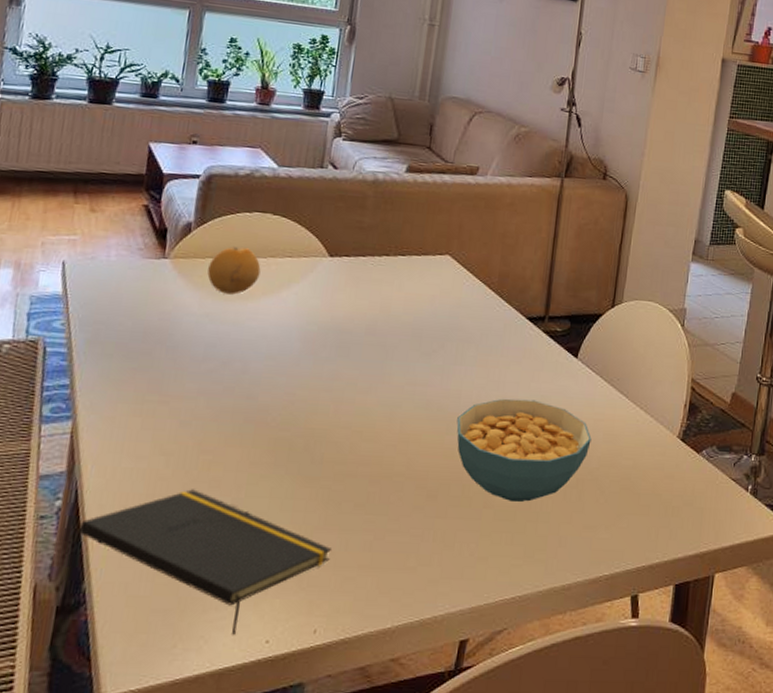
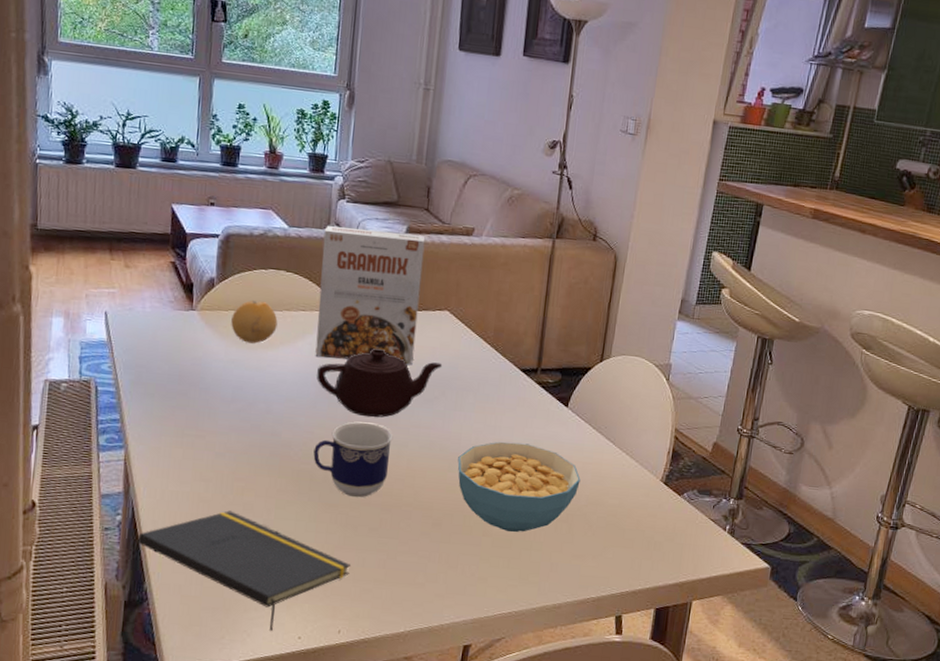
cup: none [293,380,386,469] -> present [313,422,393,498]
cereal box: none [301,164,427,314] -> present [315,225,426,364]
teapot: none [301,297,442,376] -> present [317,348,443,418]

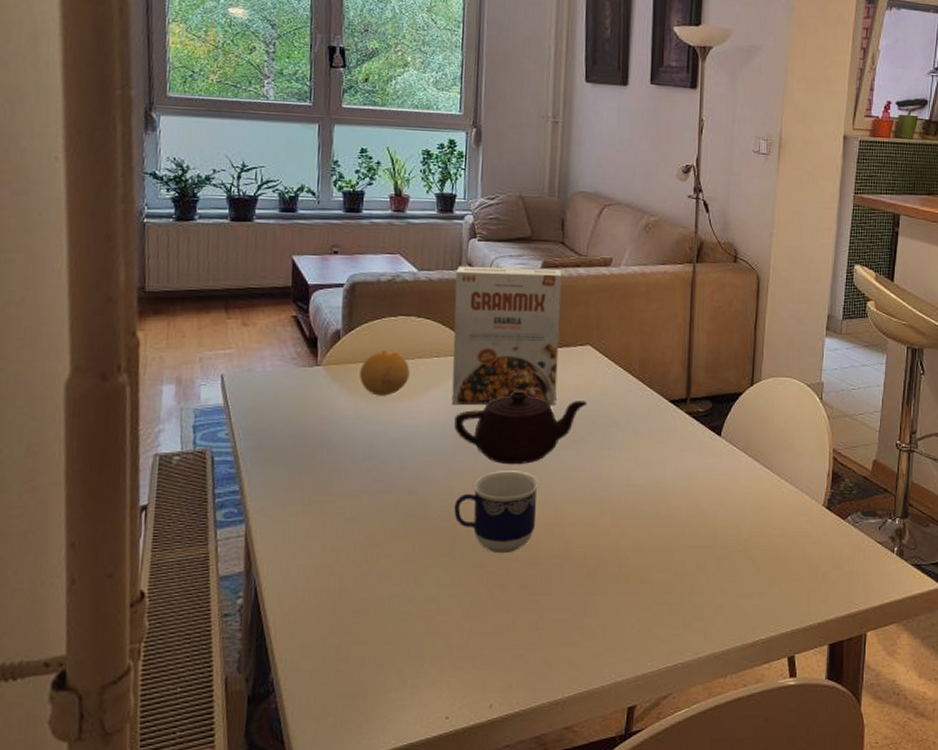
notepad: present [138,510,350,632] -> none [262,581,500,715]
cereal bowl: present [457,441,581,532] -> none [609,478,740,575]

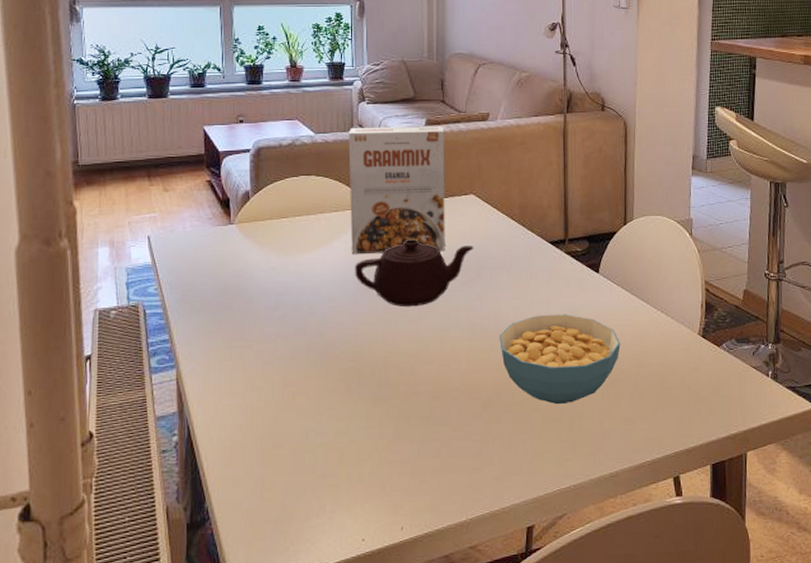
fruit: present [359,351,410,396] -> none [269,208,313,249]
cup: present [454,471,540,554] -> none [359,312,435,389]
cereal bowl: none [609,478,740,575] -> present [499,314,621,404]

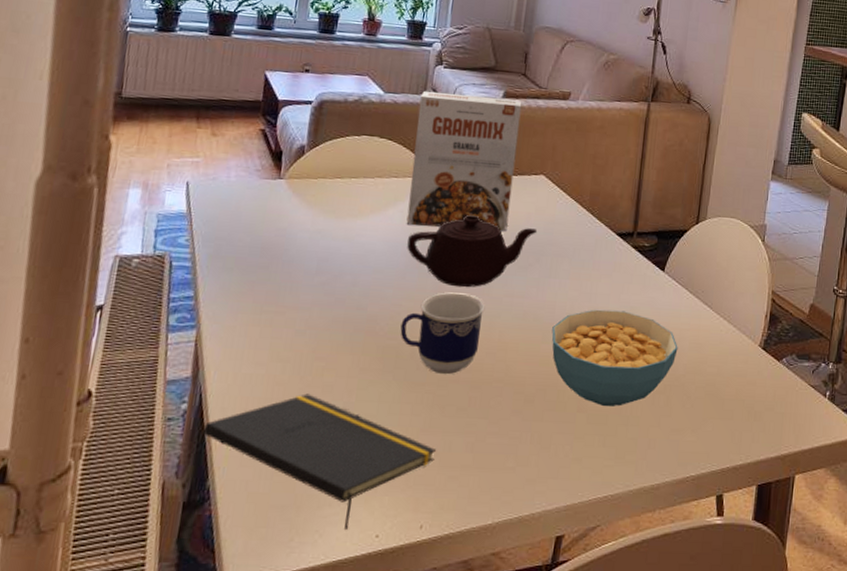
notepad: none [195,417,406,537] -> present [203,393,436,531]
cup: none [359,312,435,389] -> present [400,292,485,375]

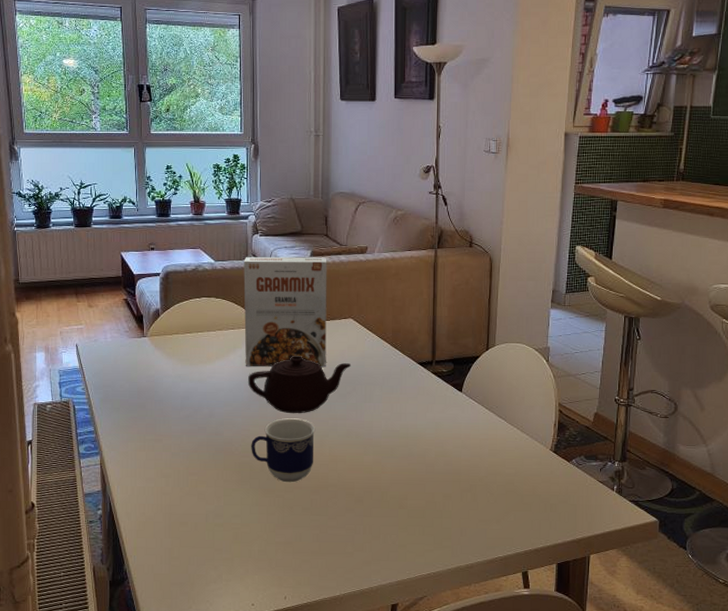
notepad: present [203,393,436,531] -> none [116,500,289,601]
cereal bowl: present [551,309,678,407] -> none [372,426,479,503]

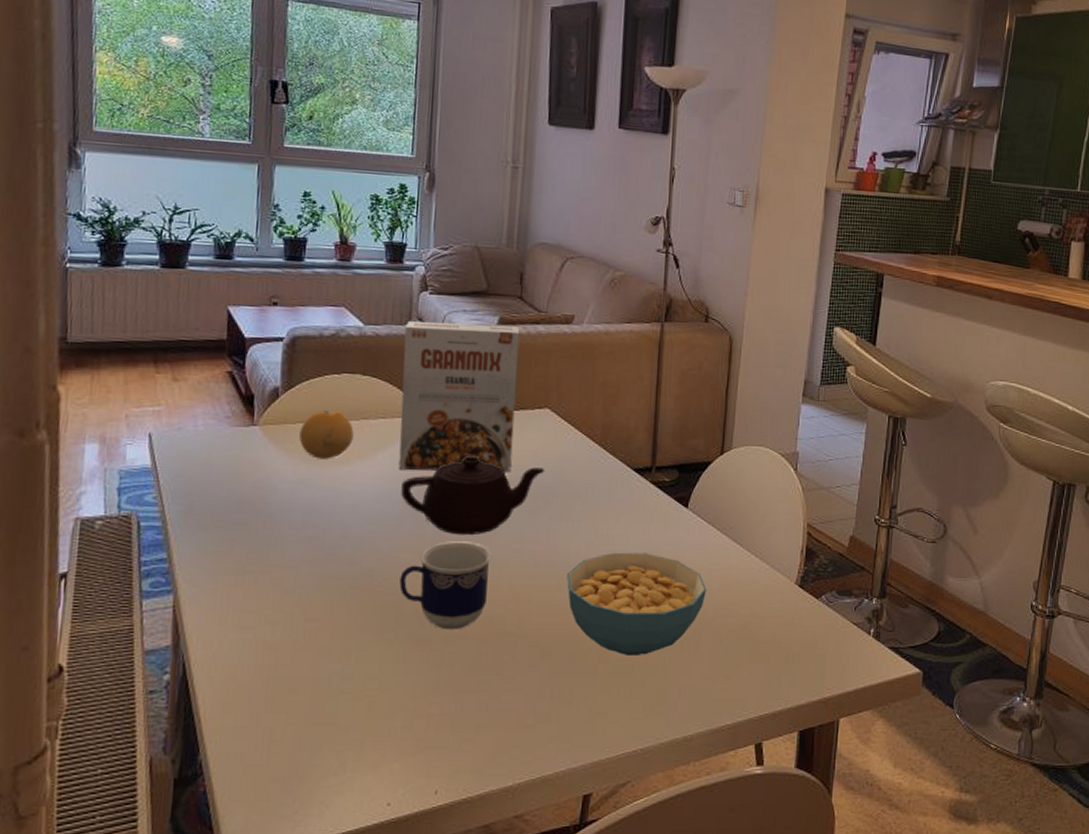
fruit: none [175,325,212,360] -> present [299,410,354,459]
cereal bowl: none [372,426,479,503] -> present [567,552,707,655]

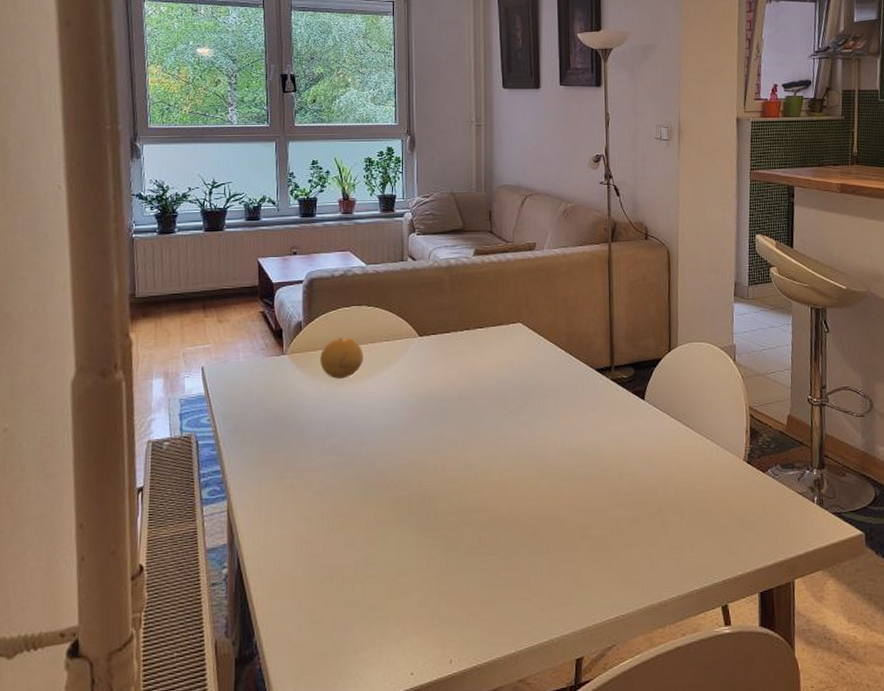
cereal box: present [398,320,520,471] -> none [399,256,494,383]
cup: present [399,541,492,630] -> none [408,441,483,519]
teapot: present [401,455,545,536] -> none [405,367,522,436]
cereal bowl: present [567,552,707,655] -> none [547,441,667,532]

